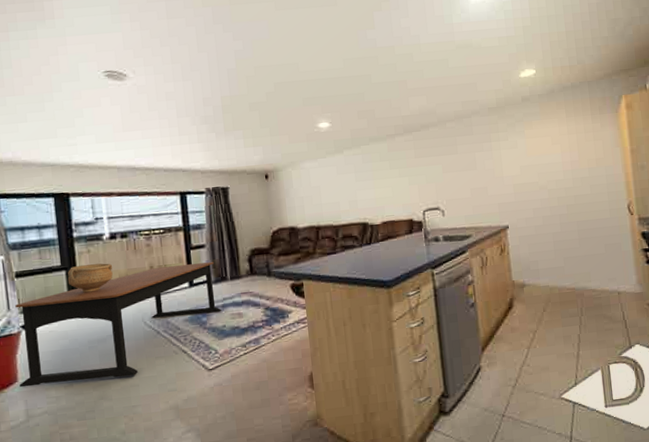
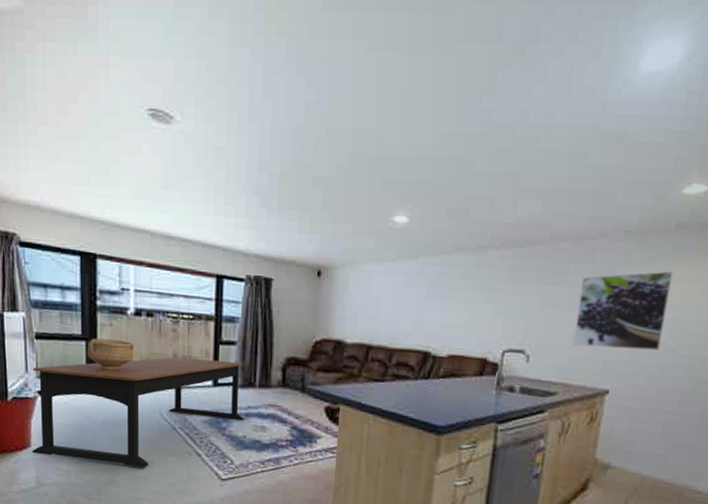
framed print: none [468,131,536,197] -> present [572,271,673,351]

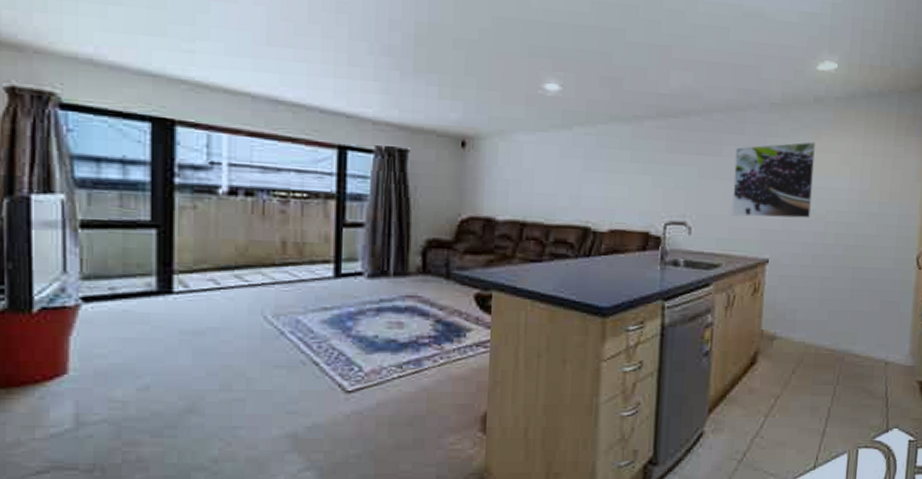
dining table: present [32,357,245,468] -> none [70,244,376,386]
ceramic pot: present [87,338,134,370] -> none [158,225,226,265]

